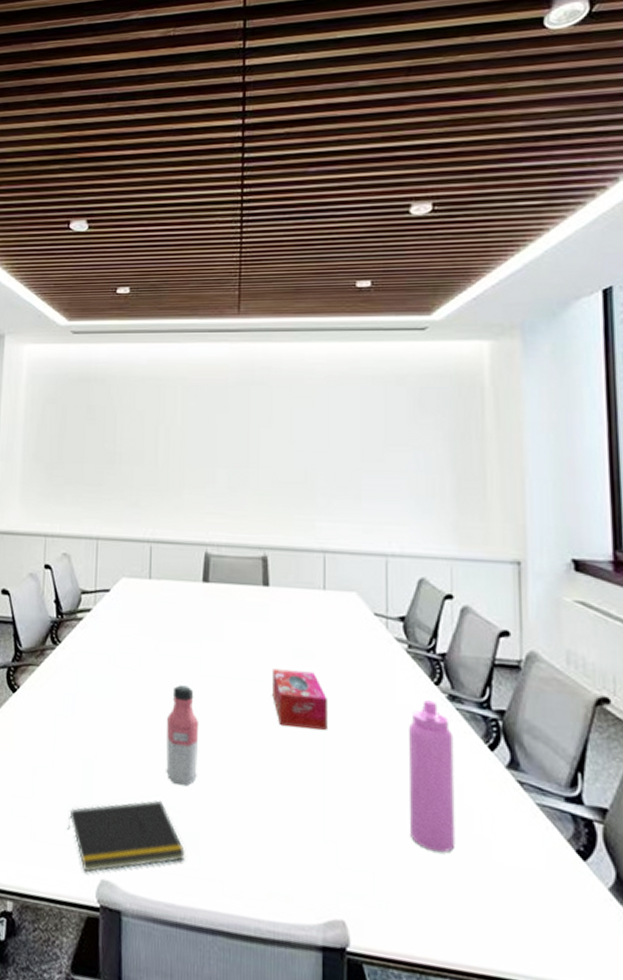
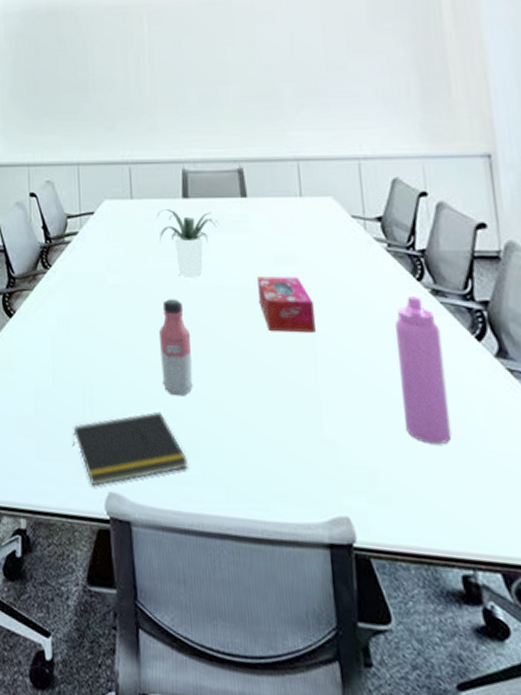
potted plant: none [175,592,237,667] -> present [157,209,218,279]

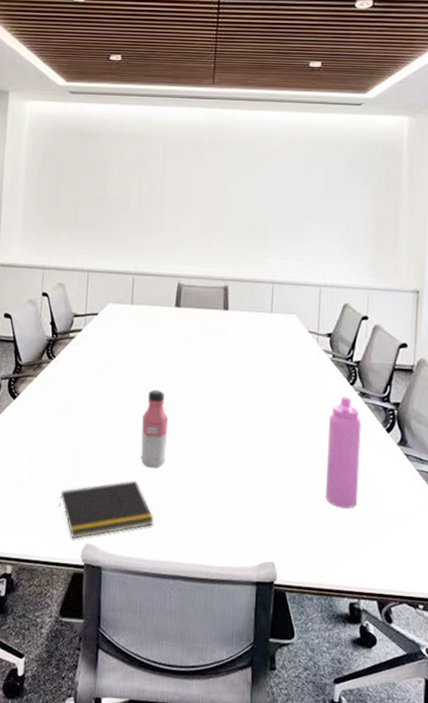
potted plant: present [157,209,218,279] -> none [152,315,202,375]
tissue box: present [257,276,316,332] -> none [227,375,269,421]

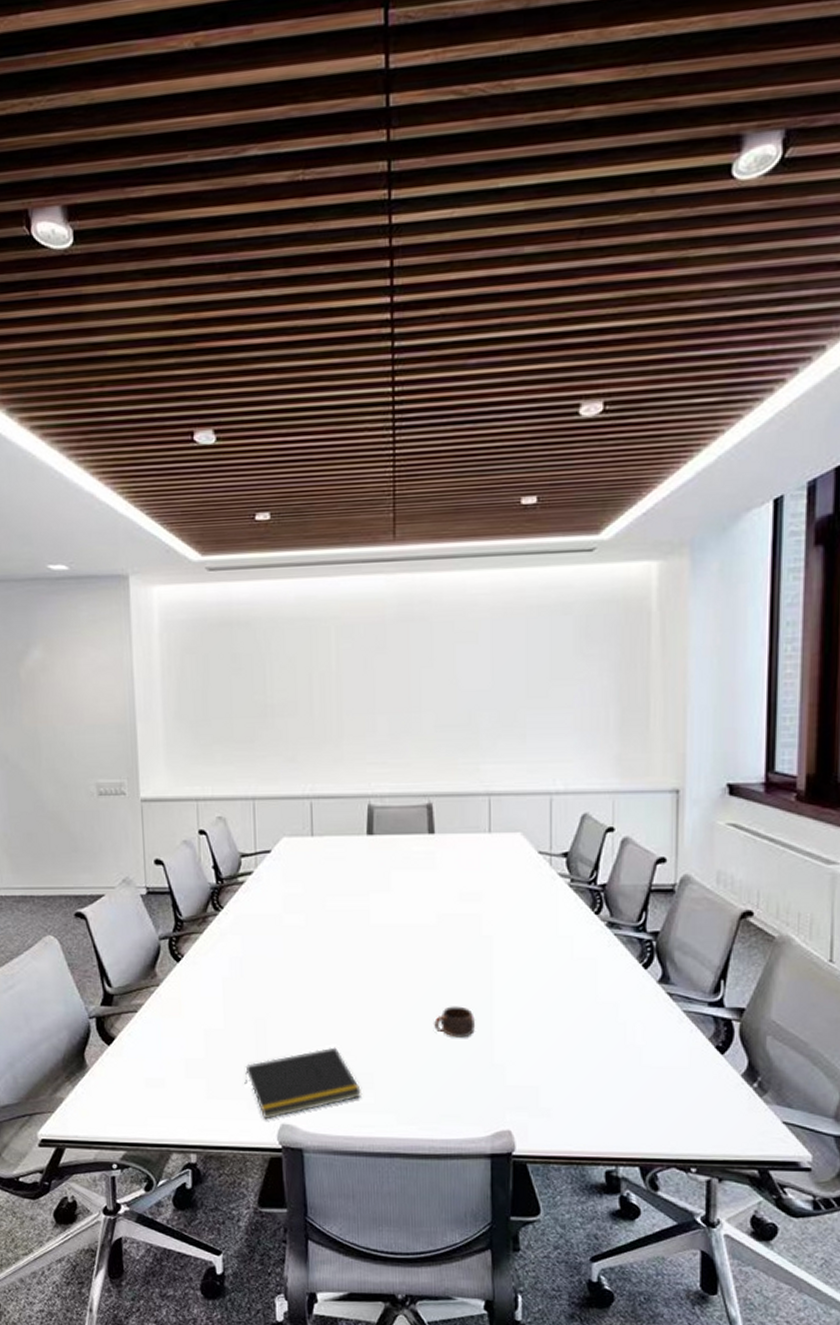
water bottle: present [140,390,169,469] -> none [336,938,370,1032]
cup: none [216,452,251,480] -> present [433,1006,476,1038]
water bottle: present [325,397,362,509] -> none [569,929,611,1063]

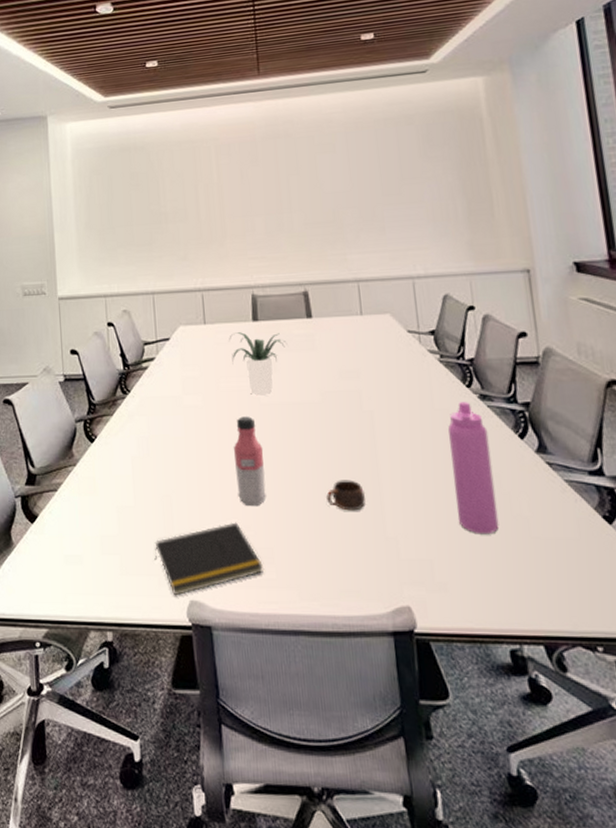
water bottle: none [336,938,370,1032] -> present [233,416,266,507]
potted plant: none [339,847,403,918] -> present [229,332,286,397]
water bottle: none [569,929,611,1063] -> present [448,402,499,535]

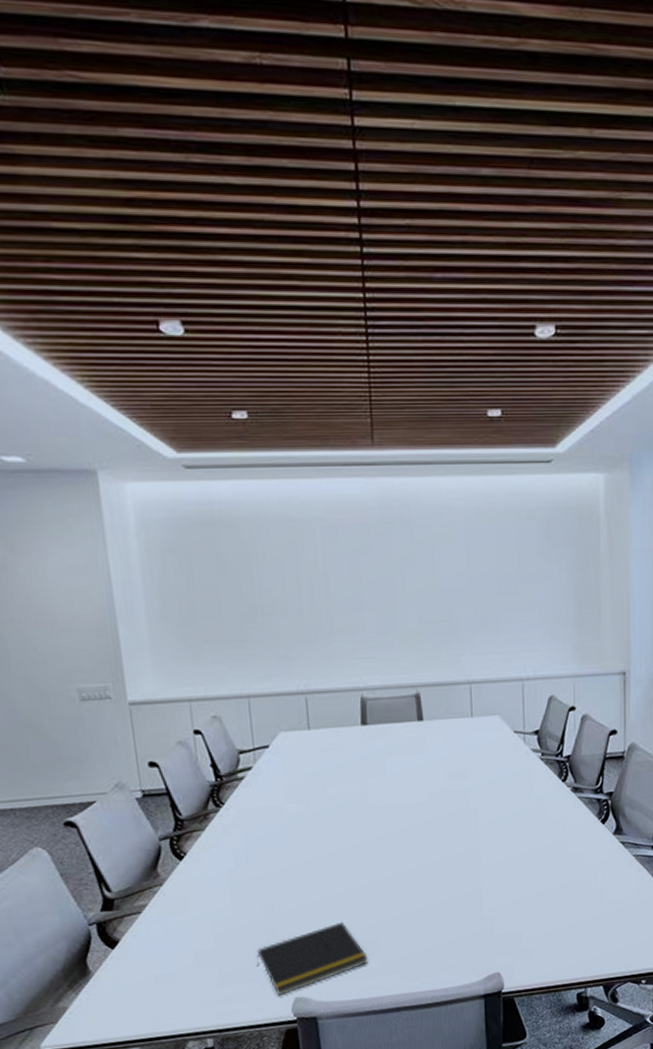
potted plant: present [229,332,286,397] -> none [335,737,396,802]
water bottle: present [233,416,266,507] -> none [339,821,373,906]
cup: present [325,480,366,511] -> none [429,872,467,900]
water bottle: present [448,402,499,535] -> none [543,795,578,907]

